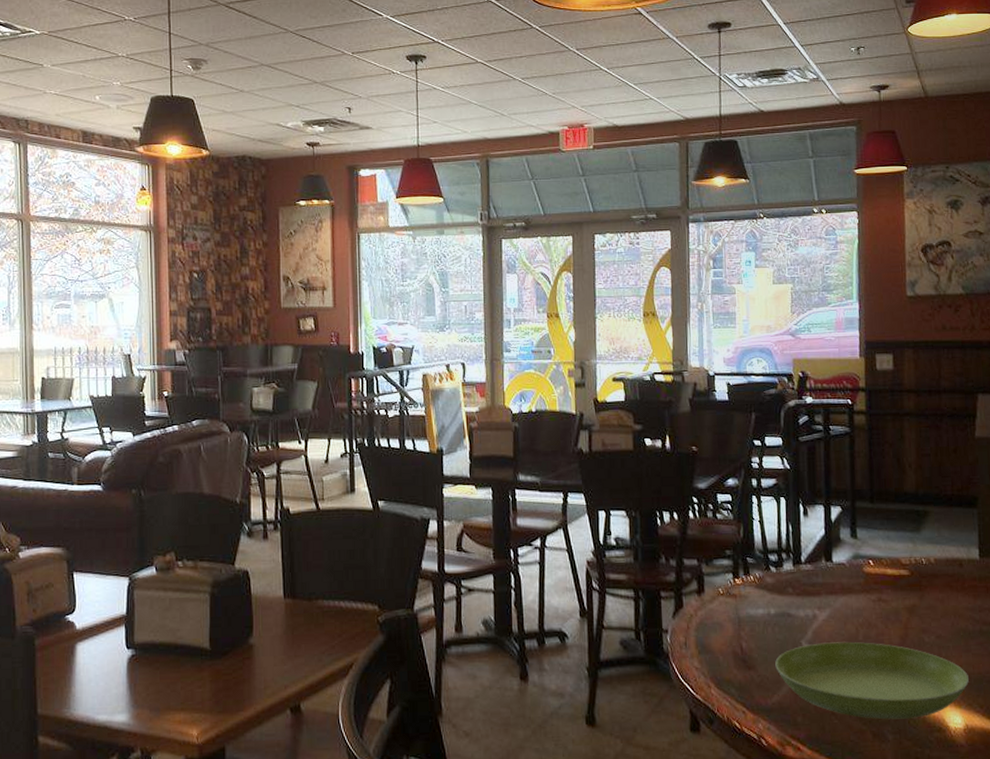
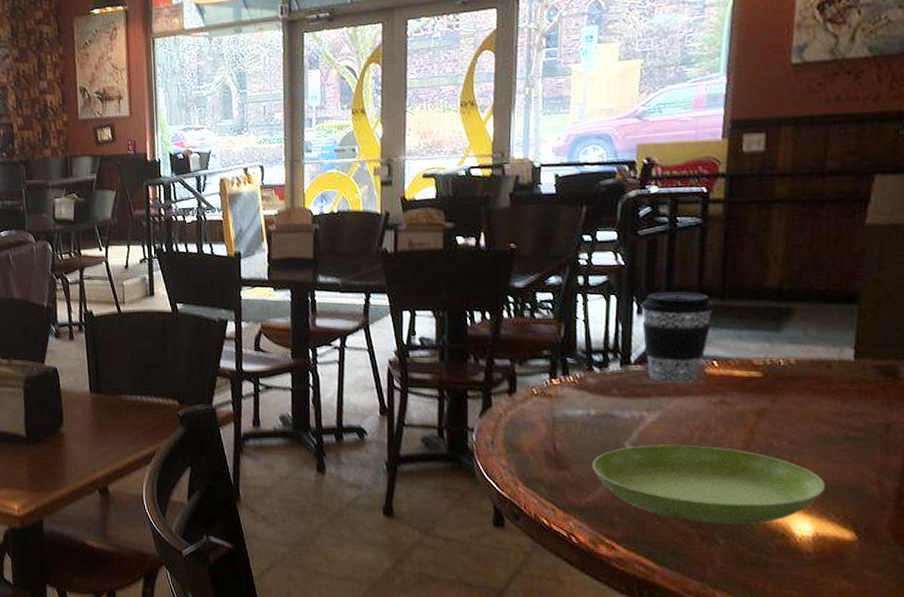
coffee cup: none [806,495,866,582] -> present [641,292,714,383]

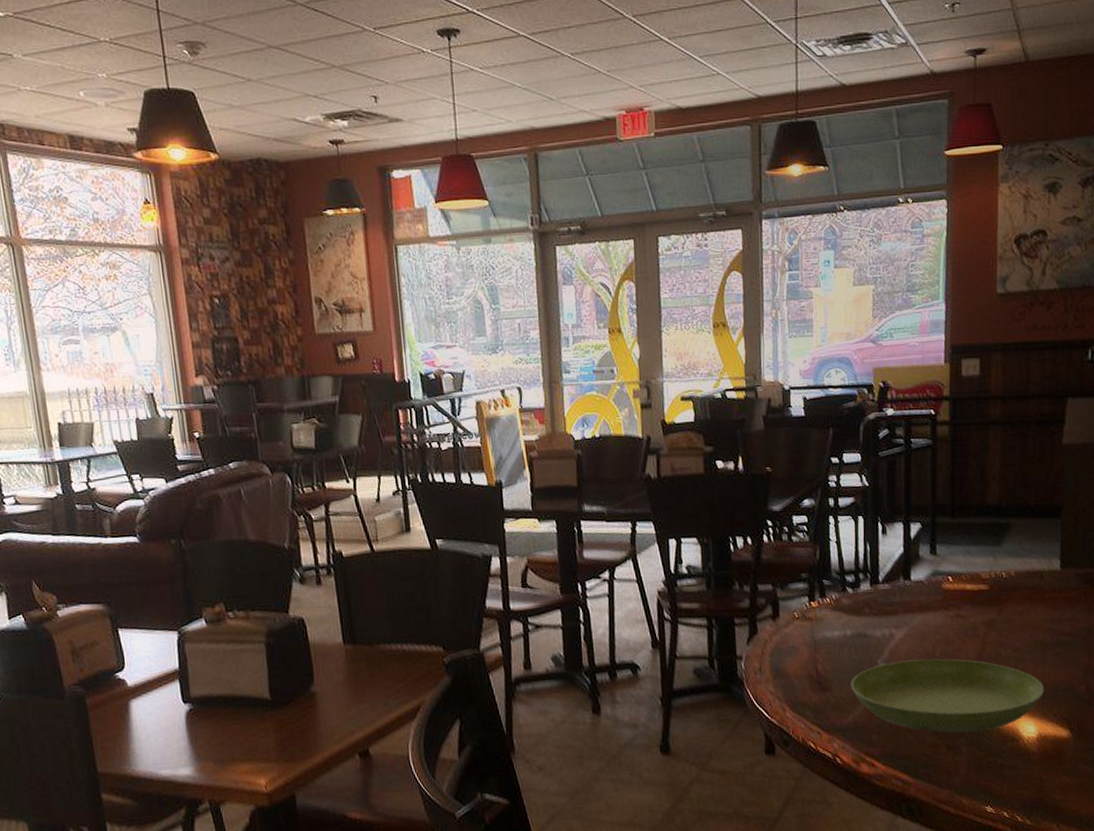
coffee cup: present [641,292,714,383] -> none [885,510,946,600]

